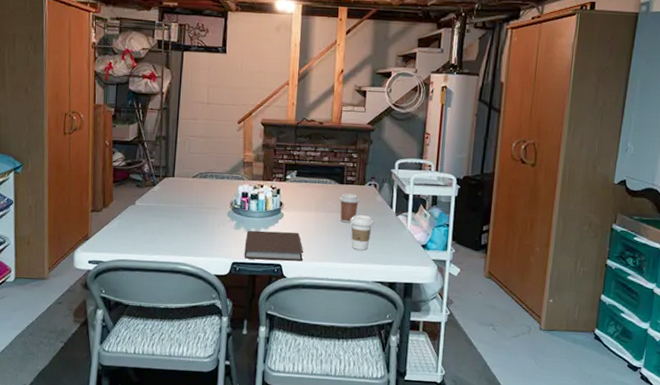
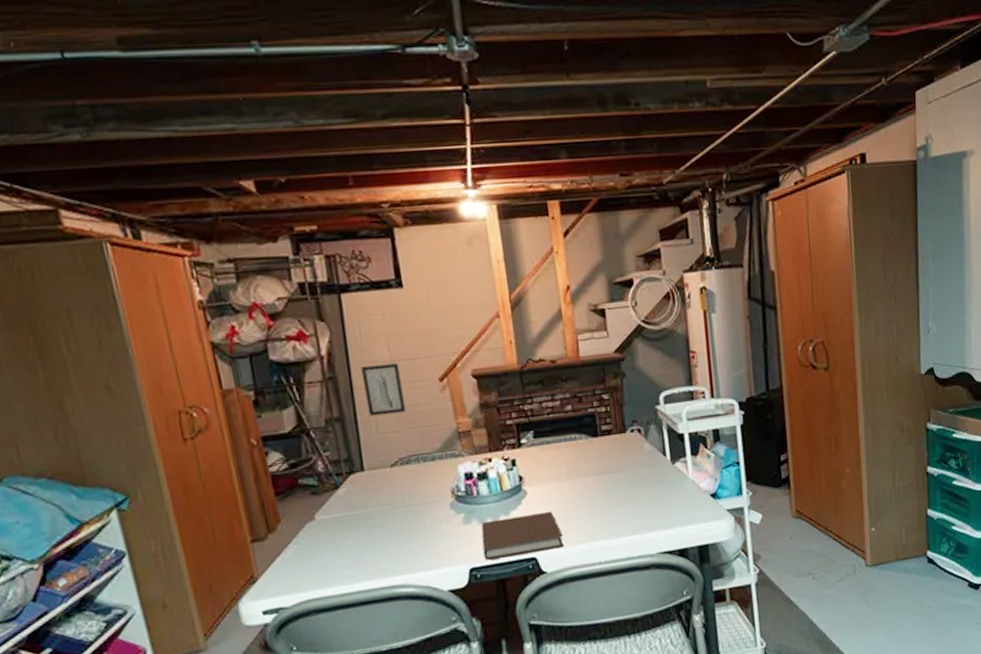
wall art: none [185,104,212,141] -> present [361,363,405,417]
coffee cup: present [339,193,360,223] -> none [596,446,624,487]
coffee cup: present [349,215,374,250] -> none [614,471,646,518]

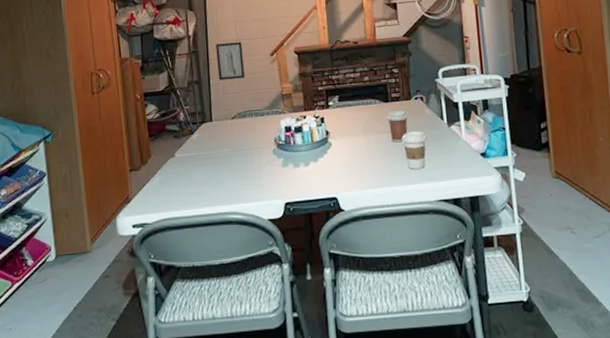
notebook: present [481,511,565,560] -> none [295,160,360,197]
coffee cup: none [596,446,624,487] -> present [387,110,409,143]
coffee cup: none [614,471,646,518] -> present [401,131,427,169]

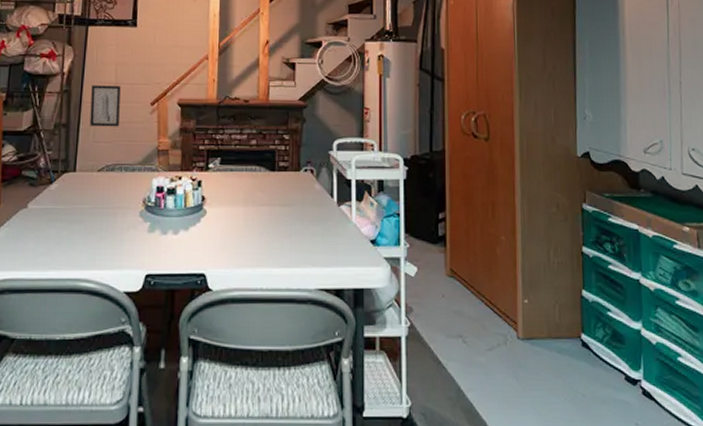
coffee cup: present [387,110,409,143] -> none [272,182,296,218]
coffee cup: present [401,131,427,169] -> none [284,207,313,251]

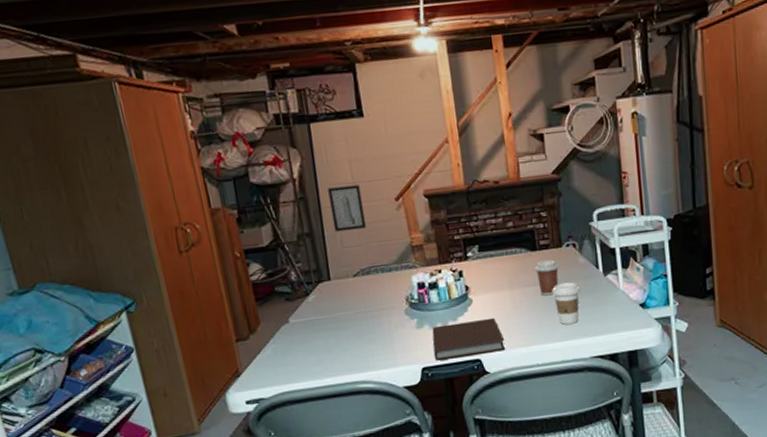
notebook: none [160,232,232,270] -> present [432,317,506,361]
coffee cup: none [272,182,296,218] -> present [535,260,560,296]
coffee cup: none [284,207,313,251] -> present [551,282,580,325]

